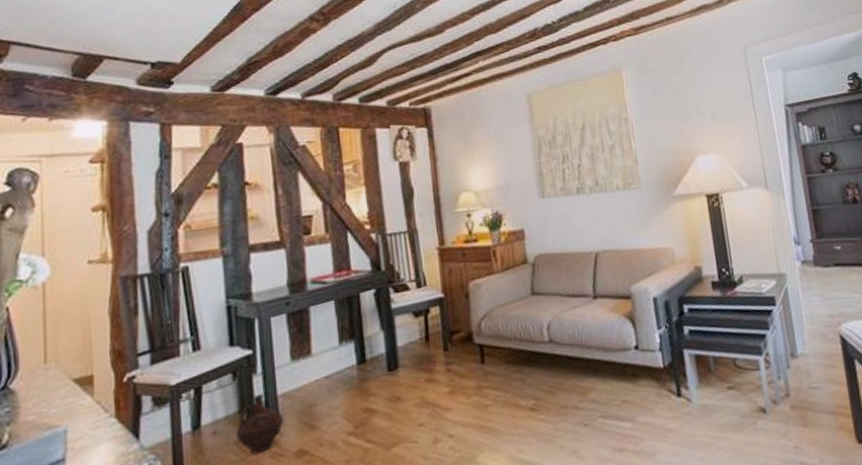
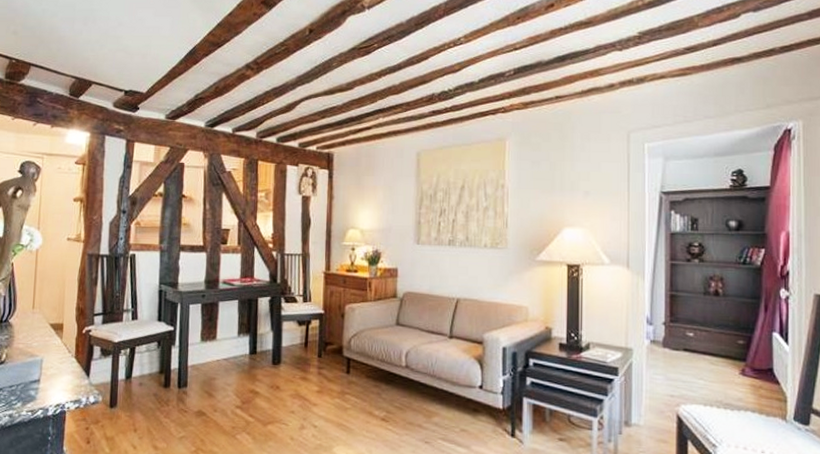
ceramic jug: present [236,394,284,455] -> none [156,362,191,407]

